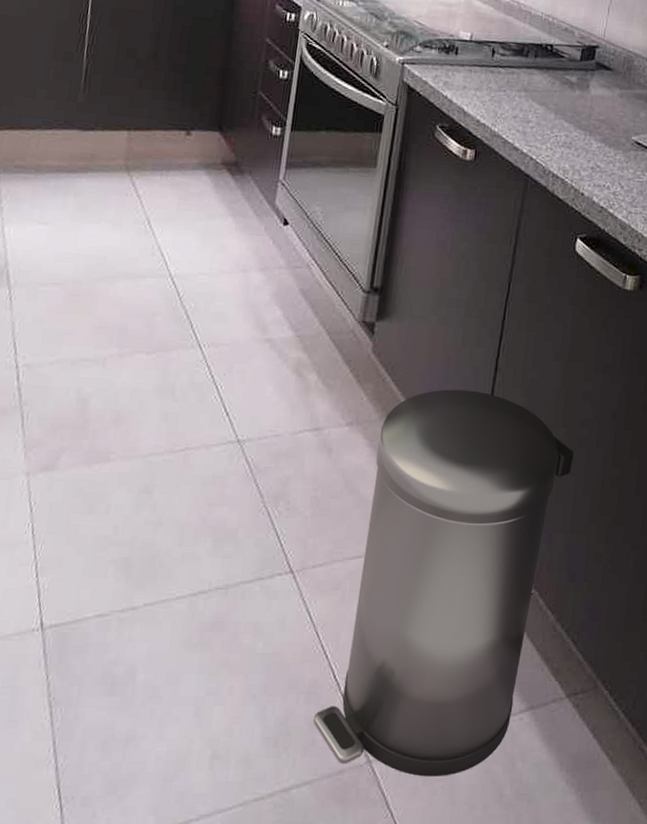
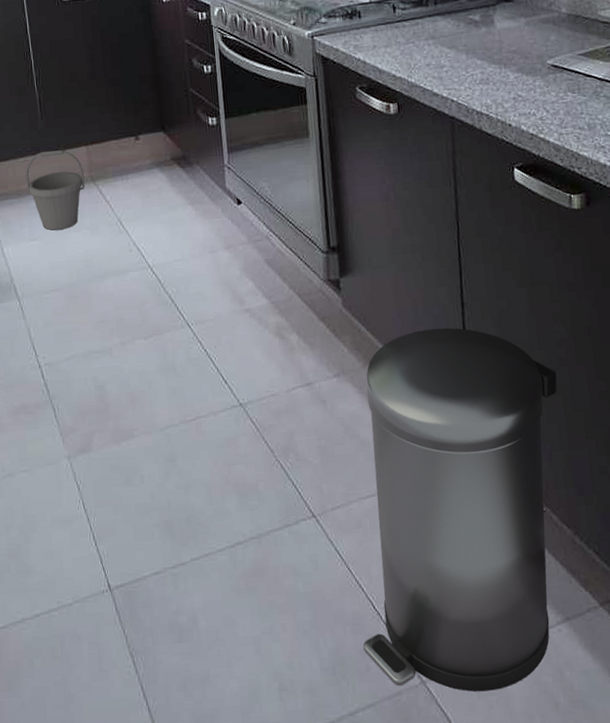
bucket: none [48,127,119,218] -> present [25,150,85,231]

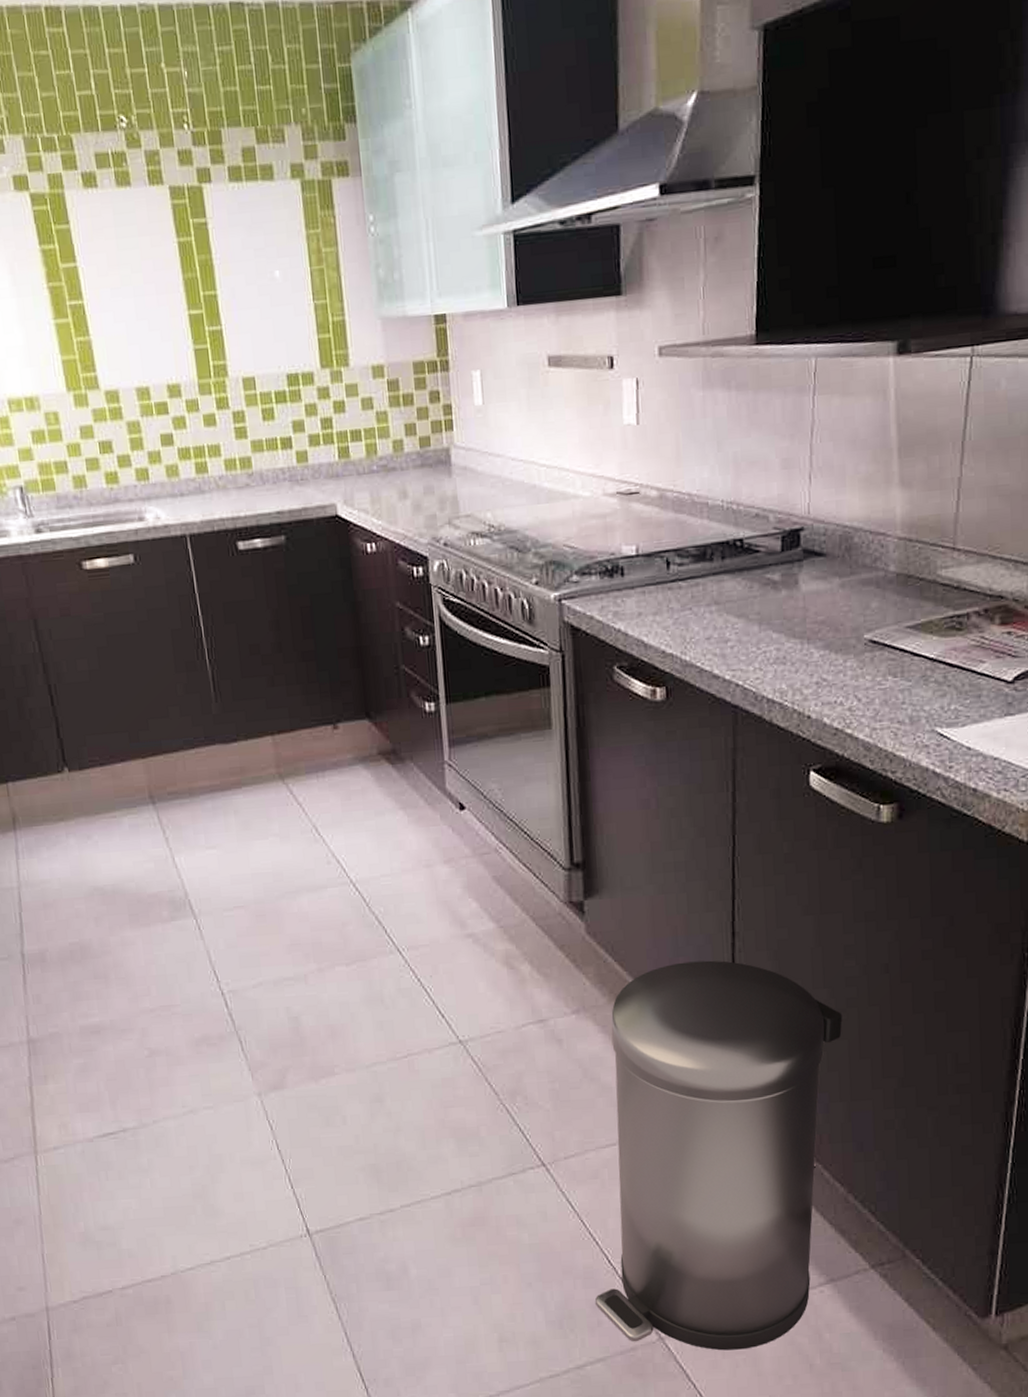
bucket: present [25,150,85,231] -> none [198,740,272,837]

